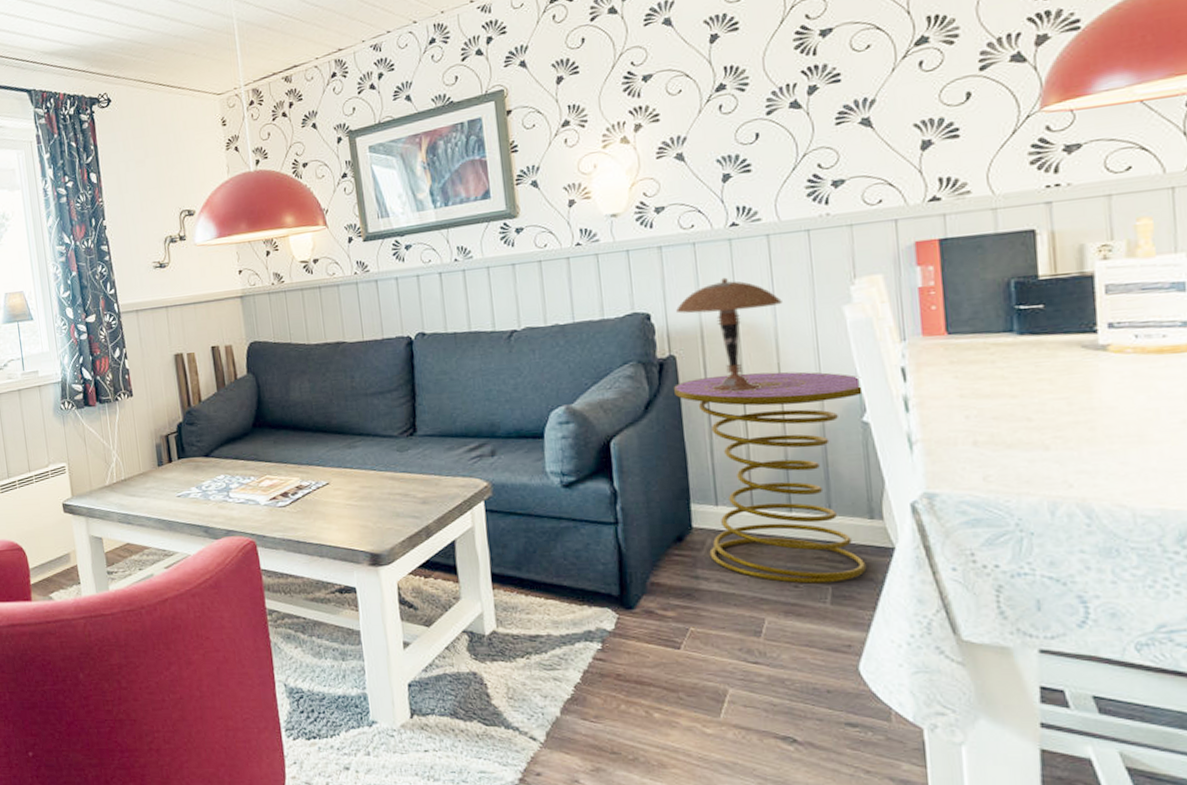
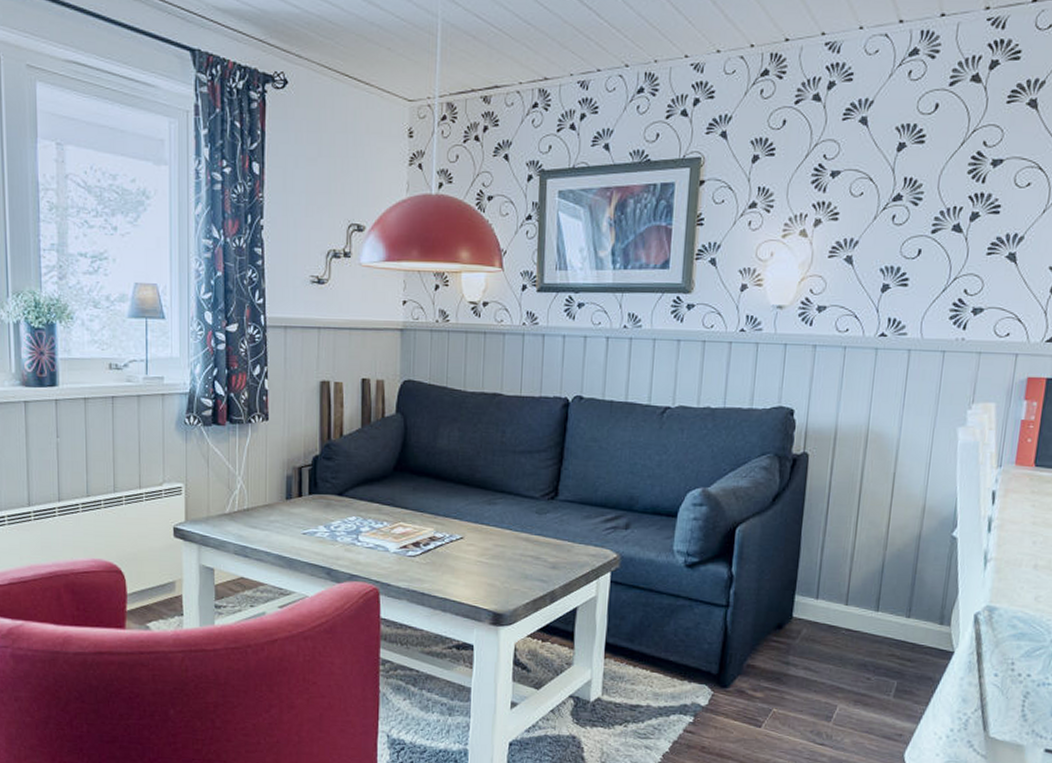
side table: present [674,371,867,584] -> none [801,477,959,679]
table lamp: present [676,277,782,393] -> none [818,384,909,496]

